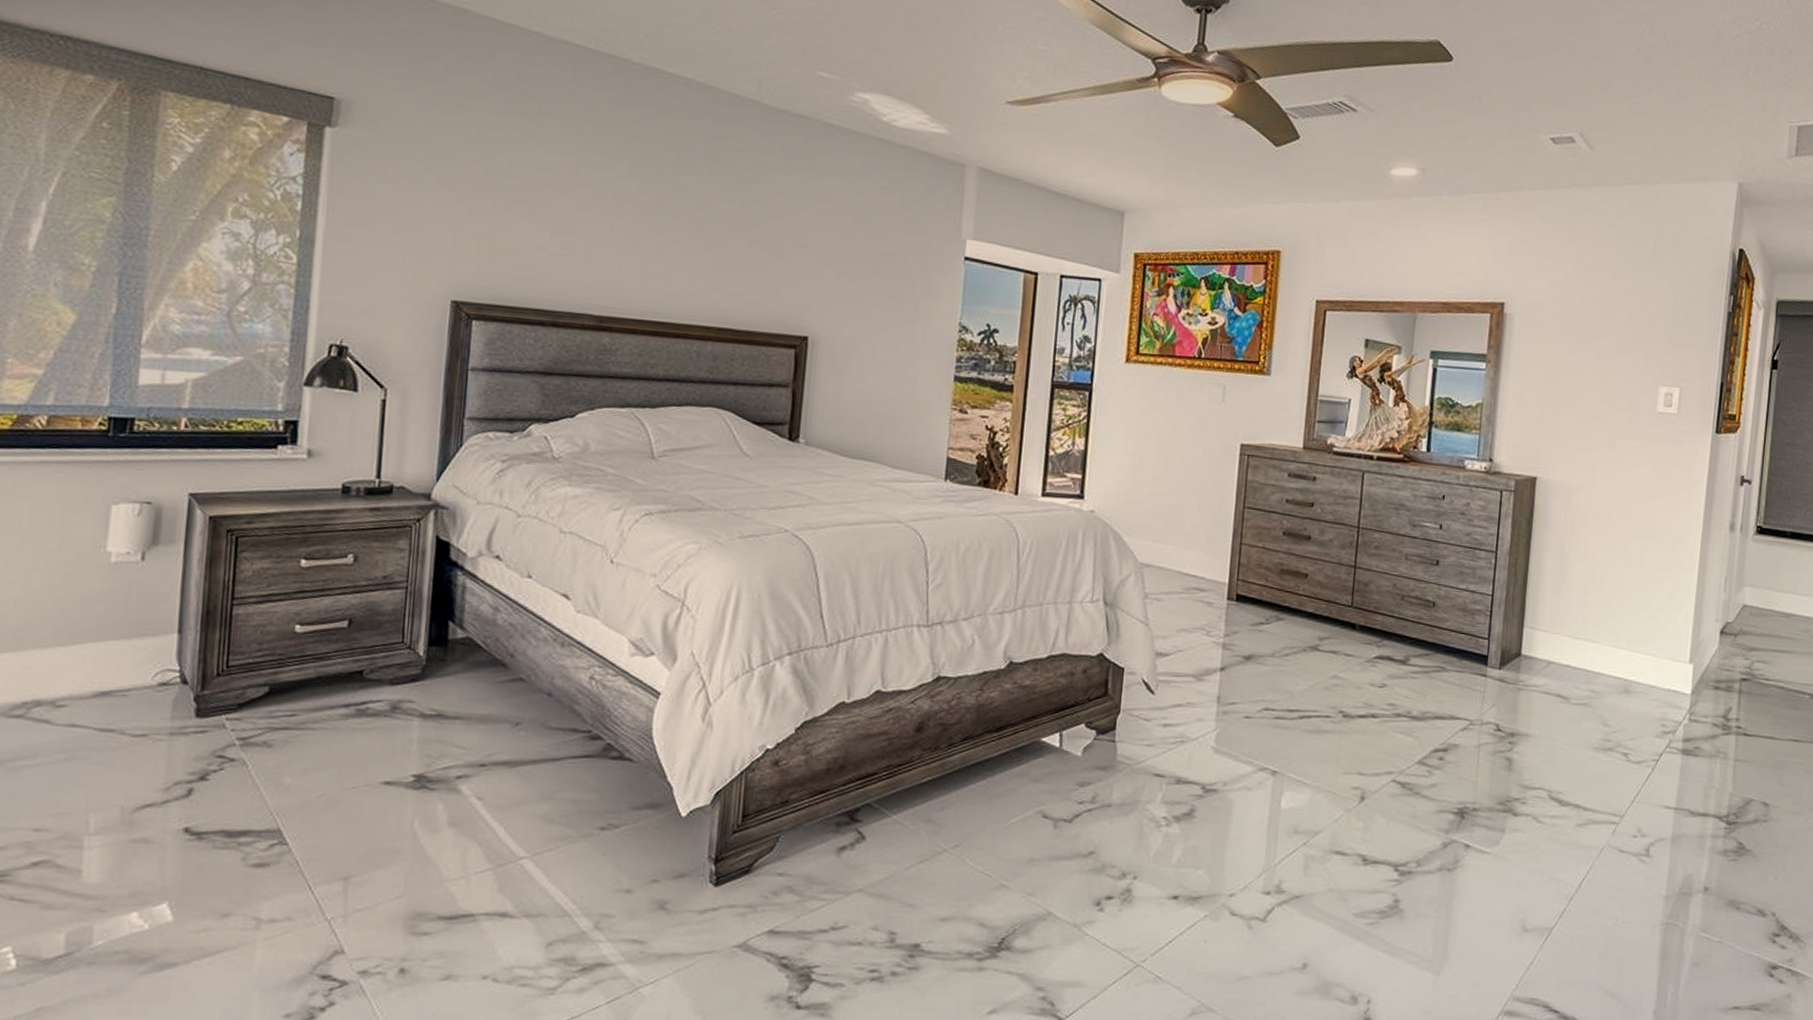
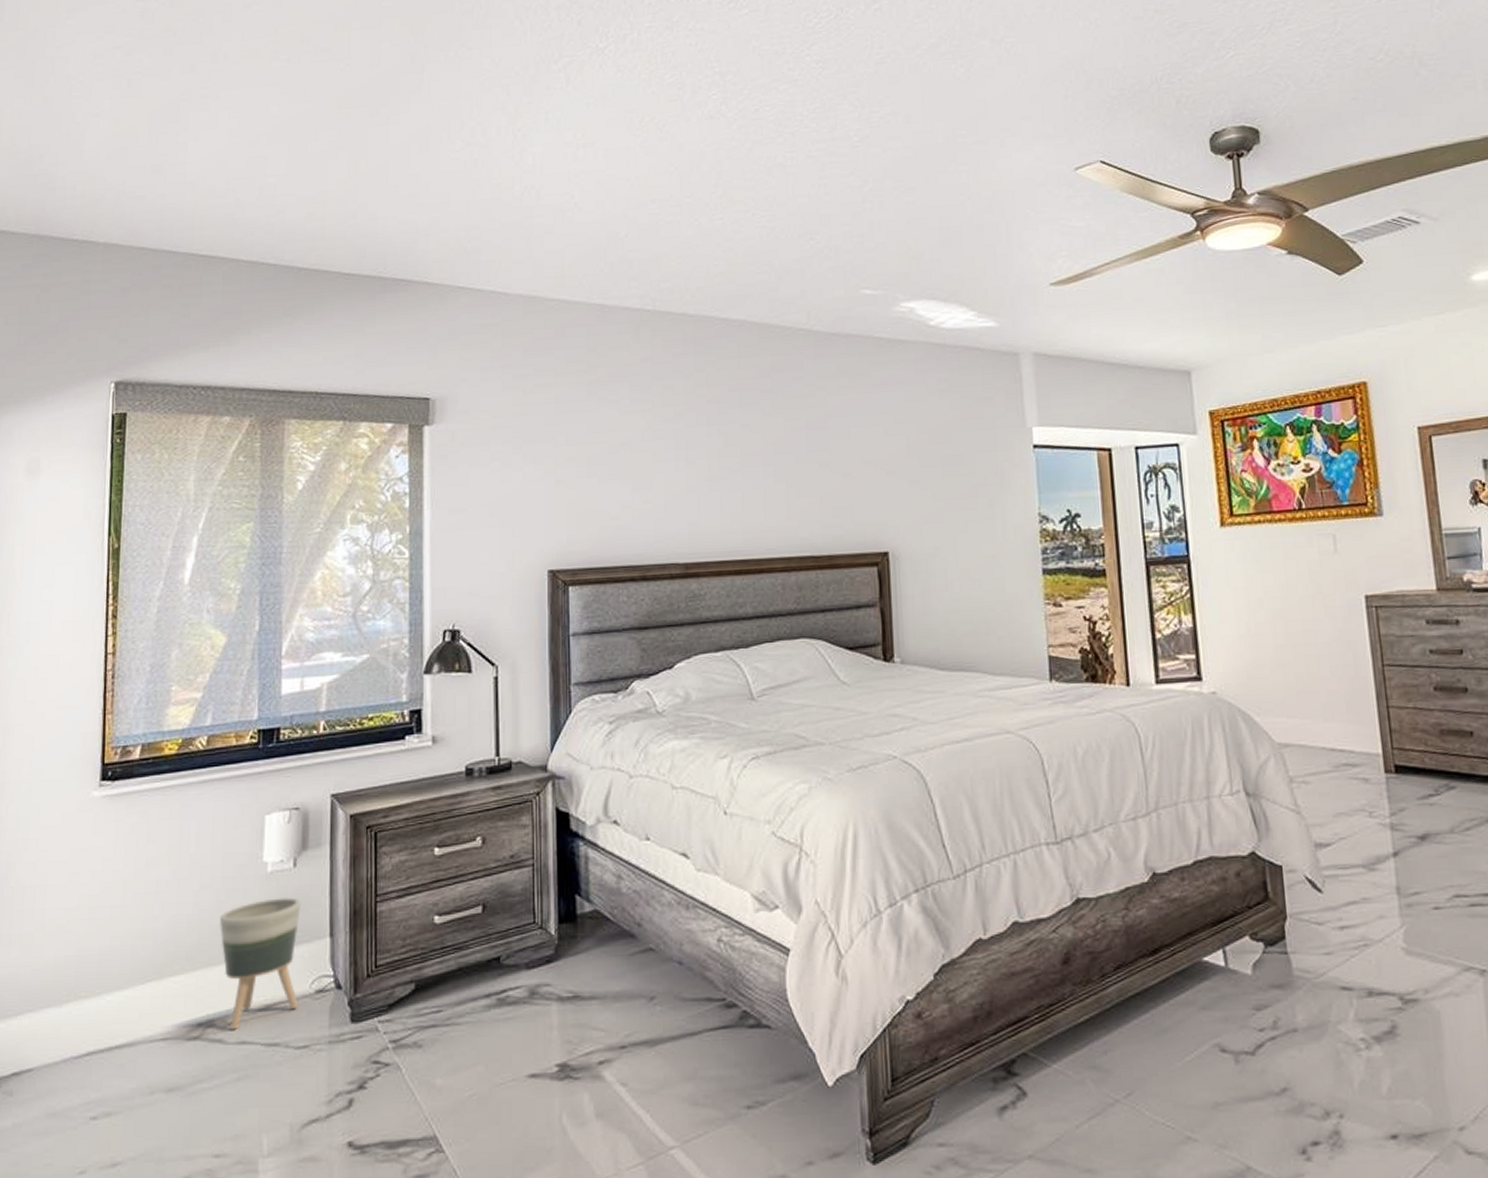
planter: none [52,589,148,712] -> present [220,897,301,1030]

